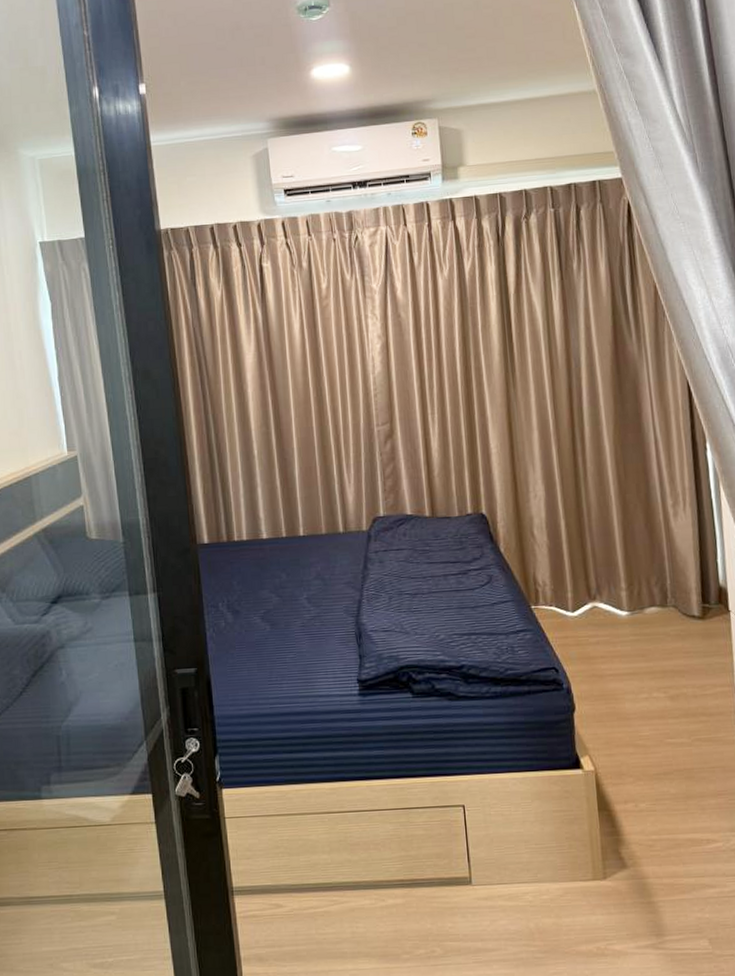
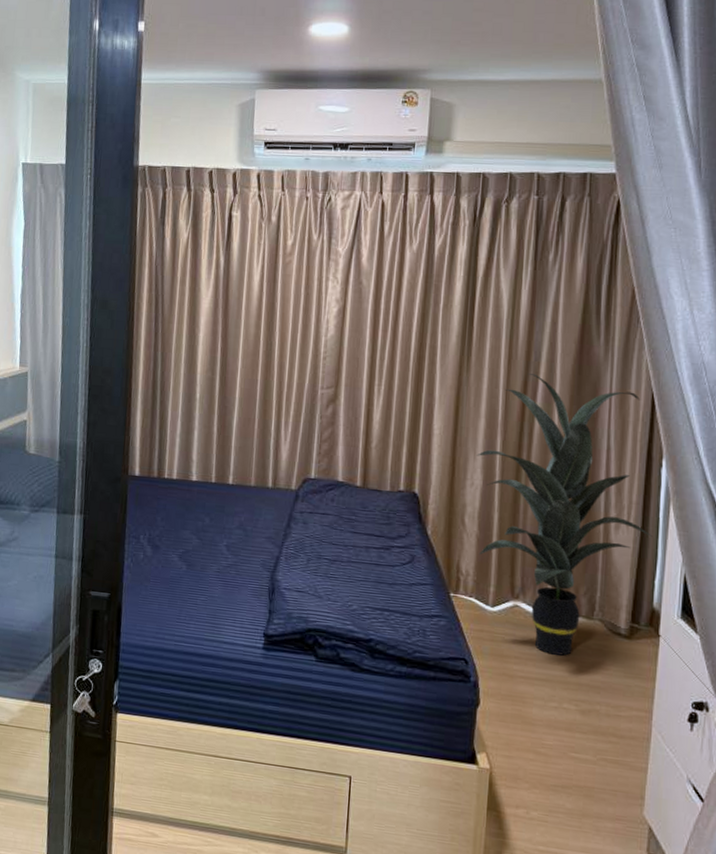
indoor plant: none [535,380,709,648] -> present [476,373,653,656]

